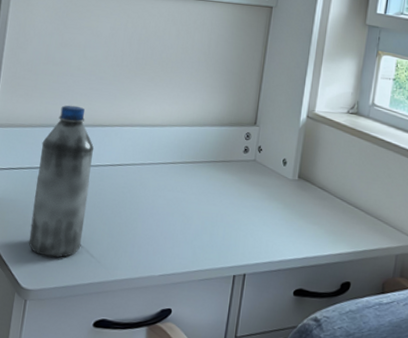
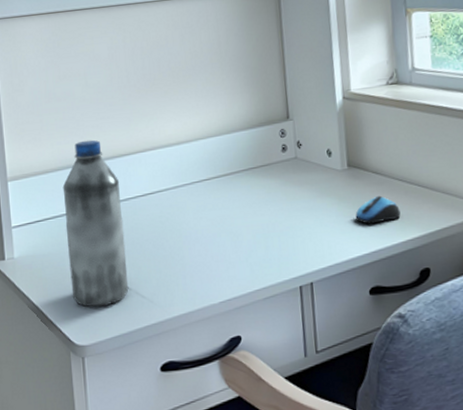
computer mouse: none [295,209,336,233] -> present [355,195,401,224]

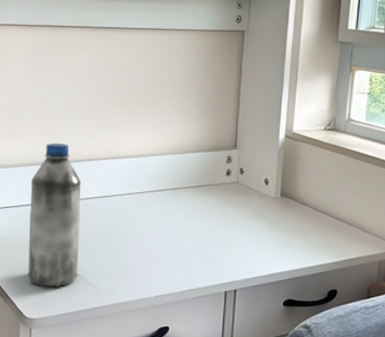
computer mouse: present [355,195,401,224] -> none [281,223,319,247]

